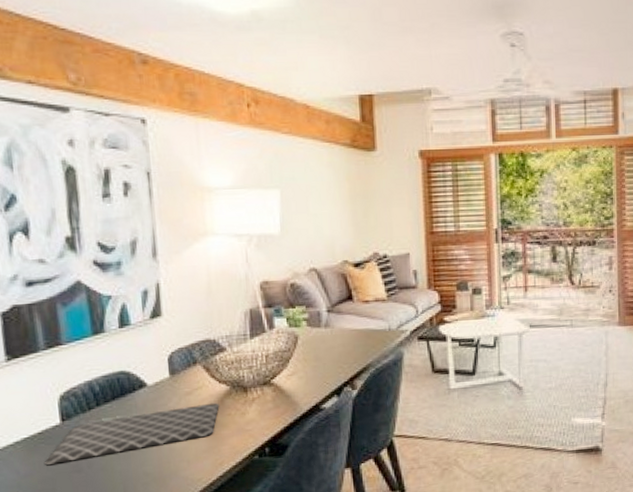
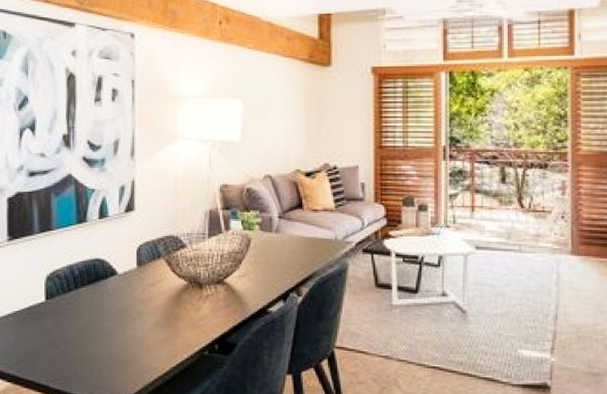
placemat: present [45,403,219,465] -> none [30,296,177,338]

